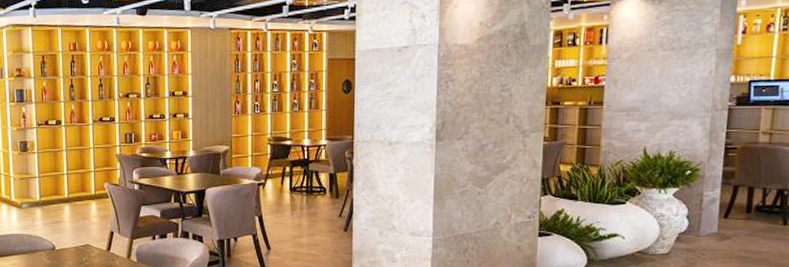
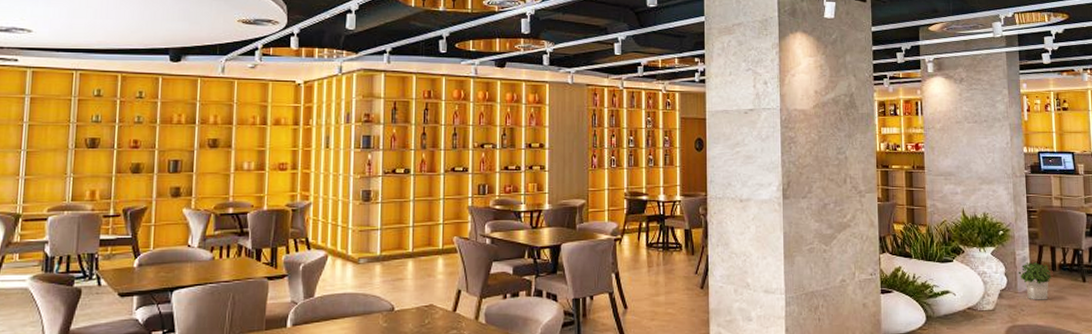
potted plant: none [704,204,745,244] -> present [1018,262,1052,300]

